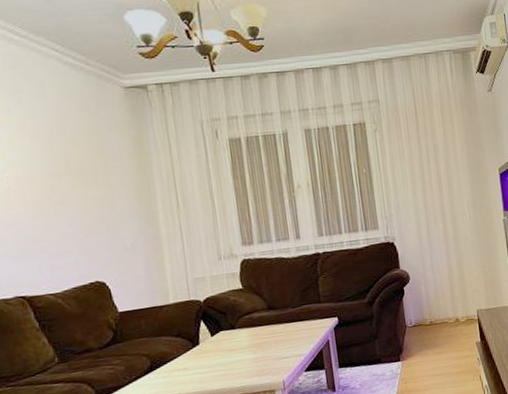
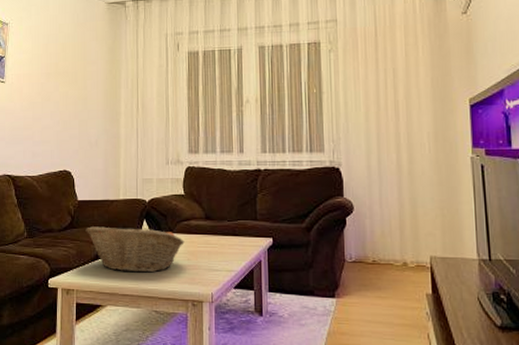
fruit basket: none [133,328,249,379] -> present [85,226,185,273]

